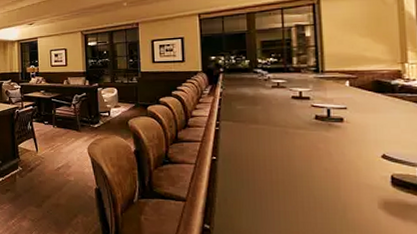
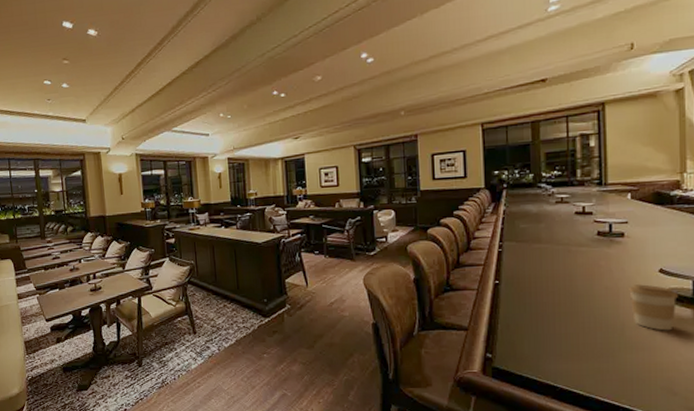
coffee cup: none [350,168,403,216] -> present [629,284,678,331]

